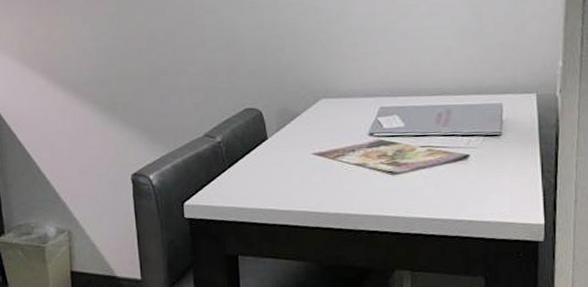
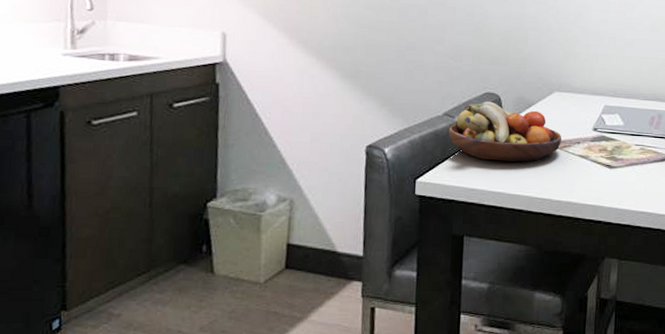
fruit bowl: none [211,117,334,178] -> present [449,101,562,162]

